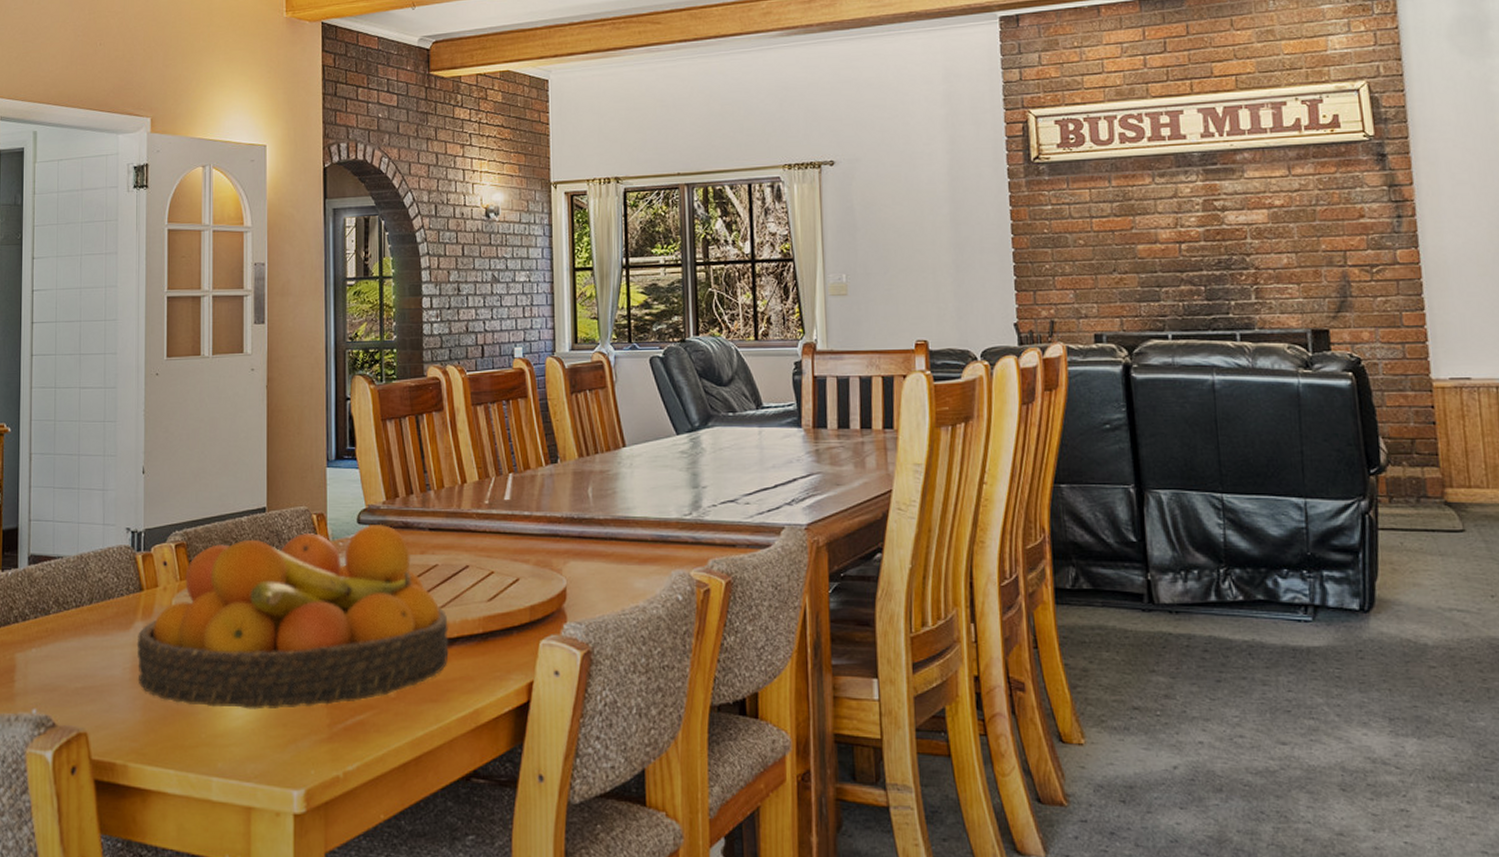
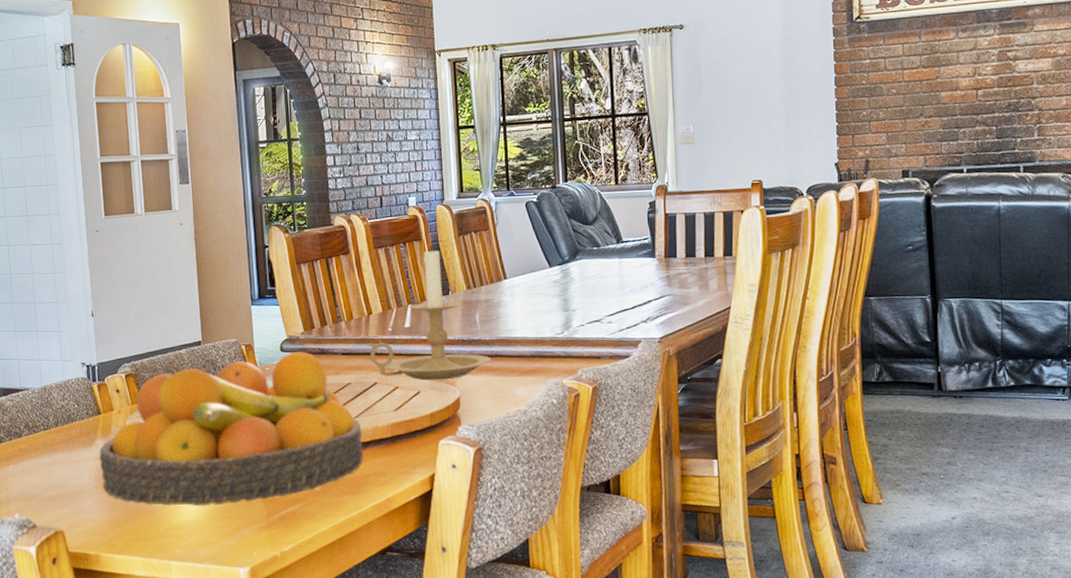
candle holder: none [460,404,605,565] -> present [368,245,491,381]

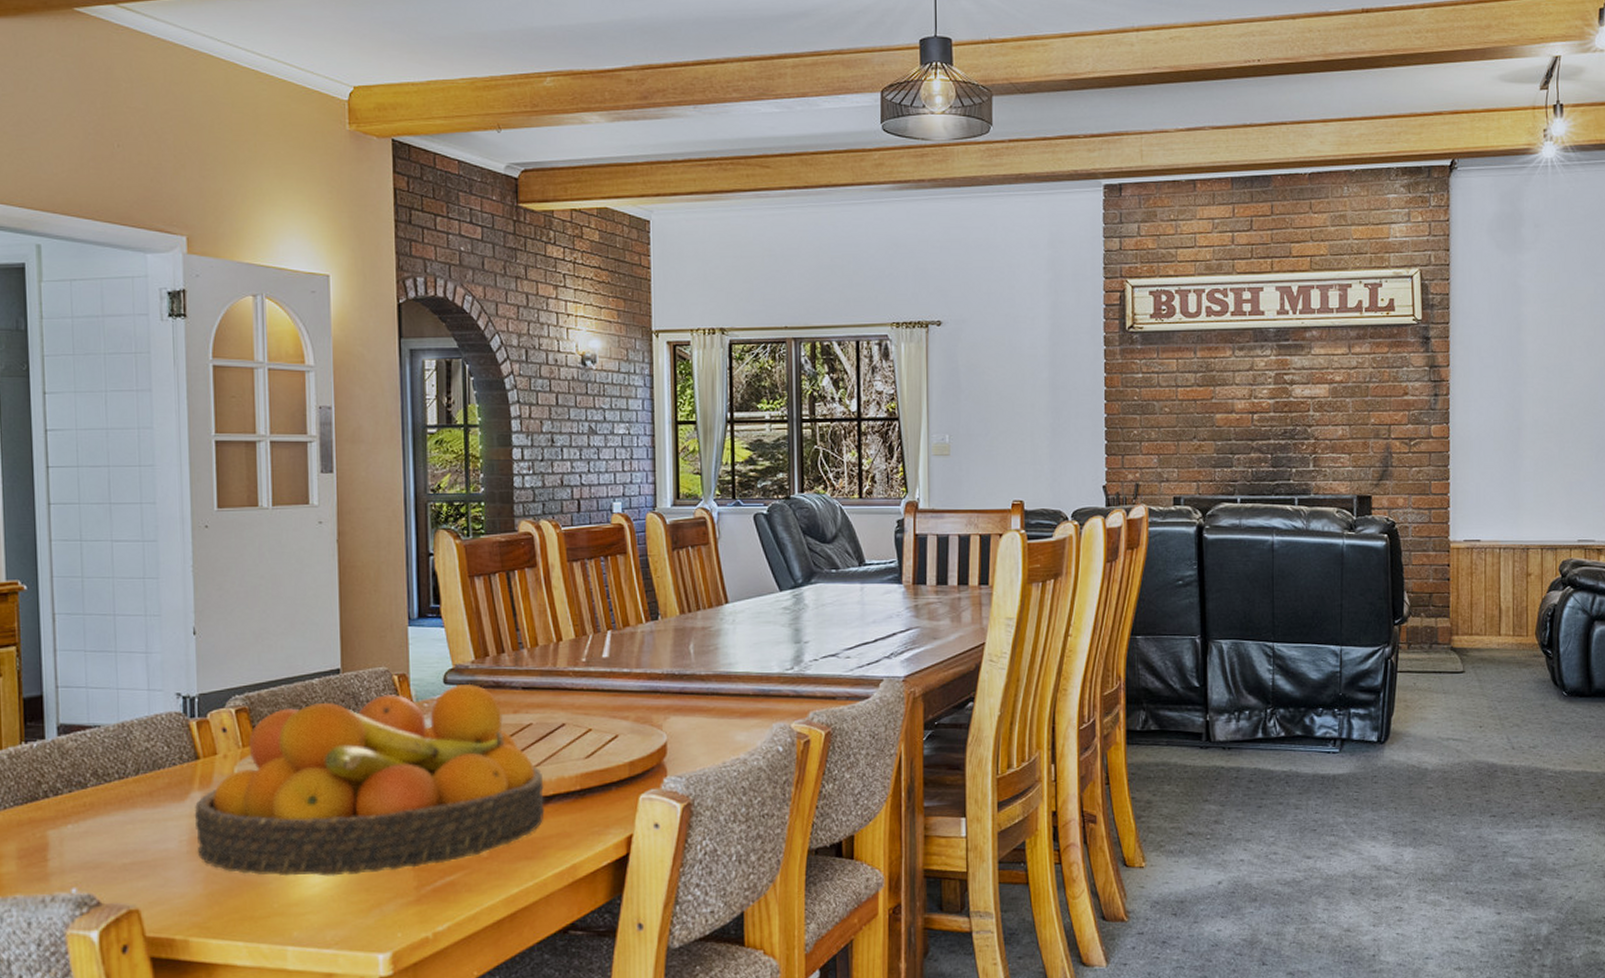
candle holder: present [368,245,491,381] -> none [555,560,706,722]

